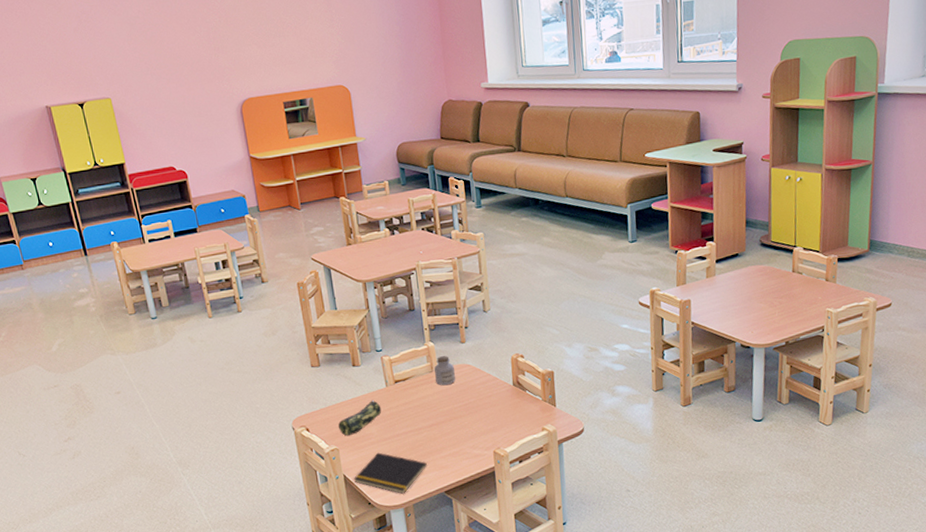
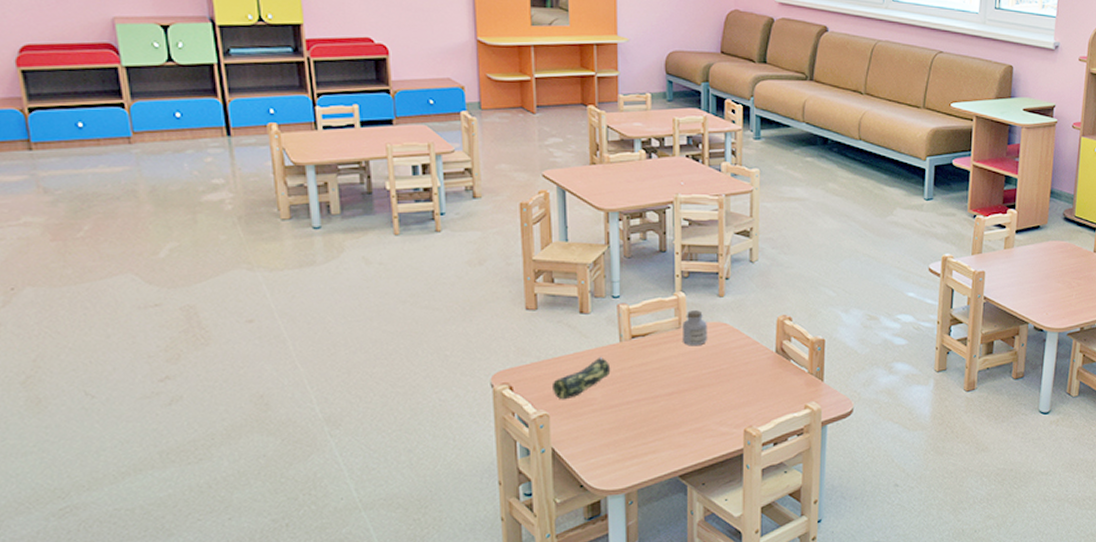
notepad: present [353,452,427,494] -> none [564,422,660,476]

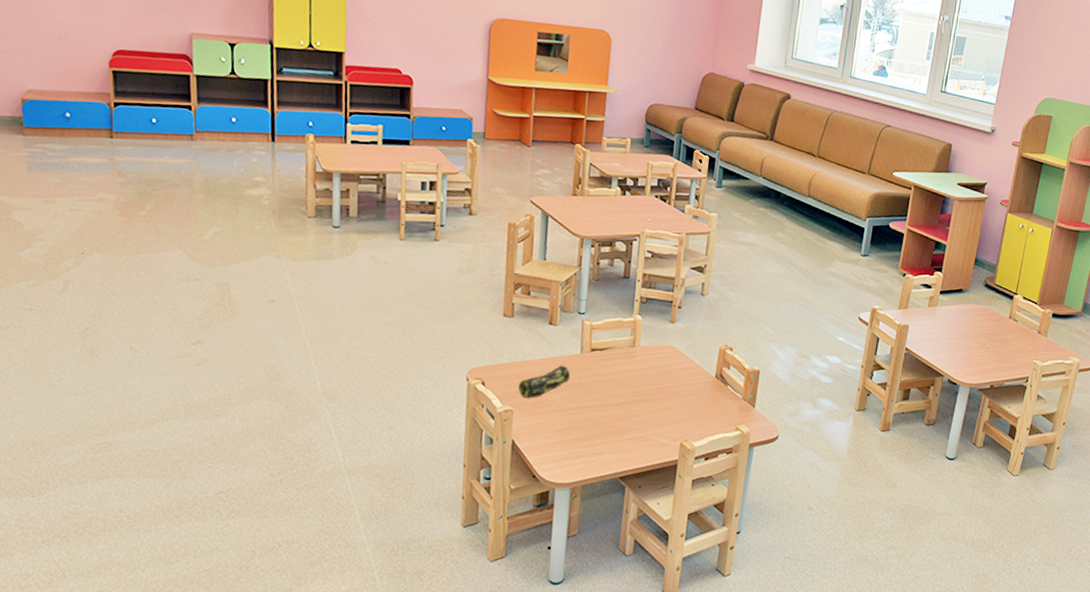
jar: present [683,310,707,346] -> none [635,332,658,364]

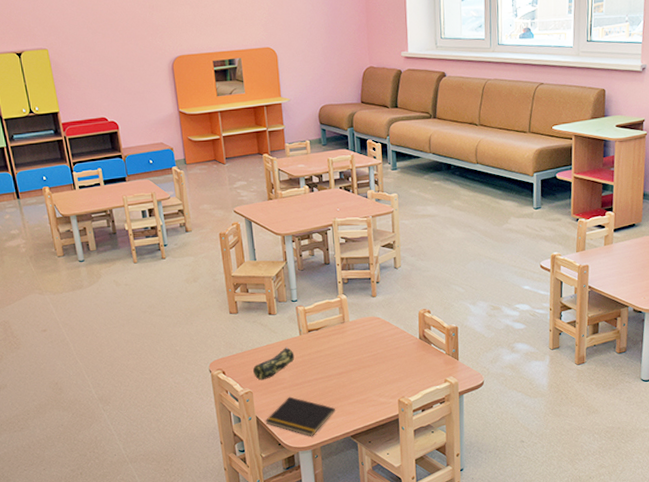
notepad: none [522,422,607,472] -> present [265,396,335,436]

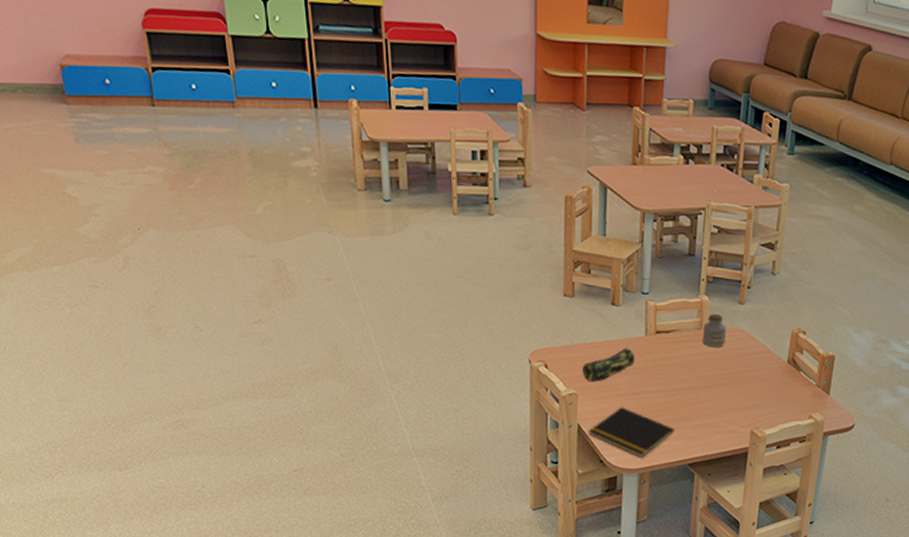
jar: none [346,308,365,336] -> present [703,314,726,348]

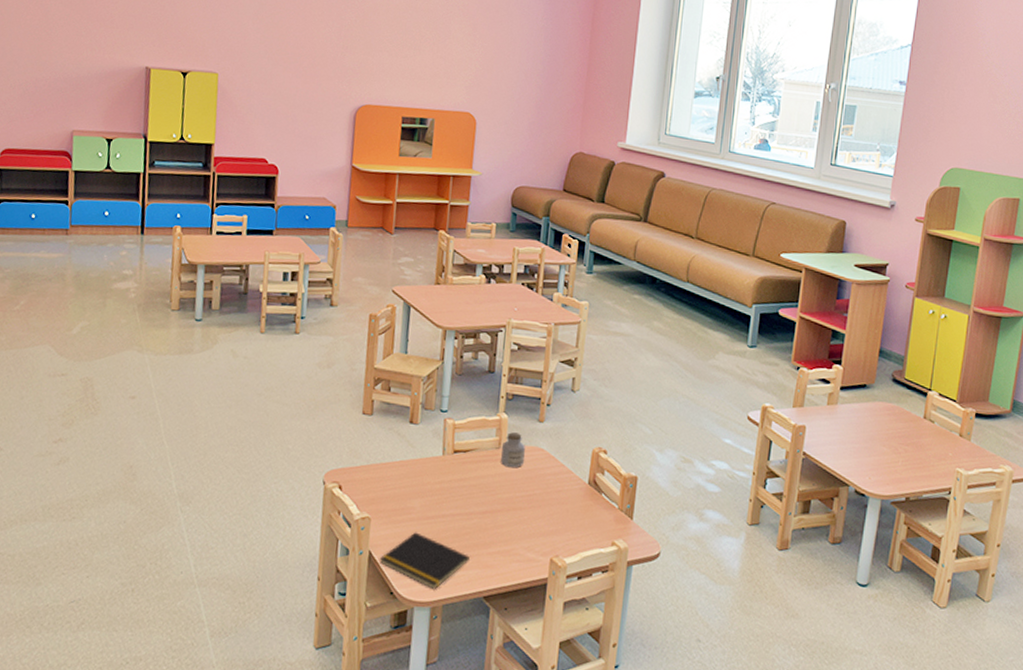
pencil case: present [582,347,635,383] -> none [377,467,432,505]

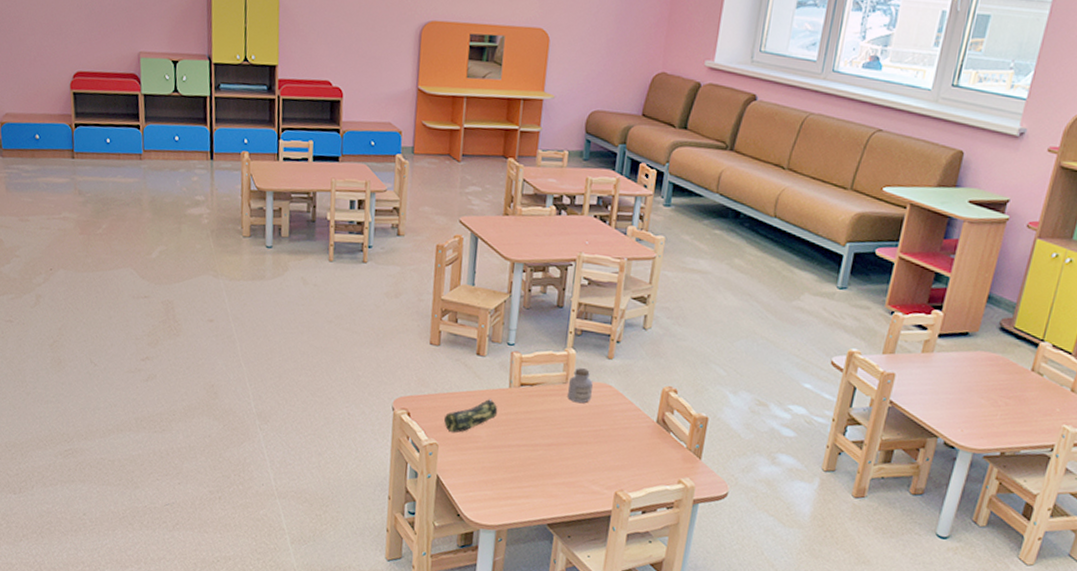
pencil case: none [377,467,432,505] -> present [444,398,498,433]
notepad: present [379,532,470,589] -> none [446,460,535,514]

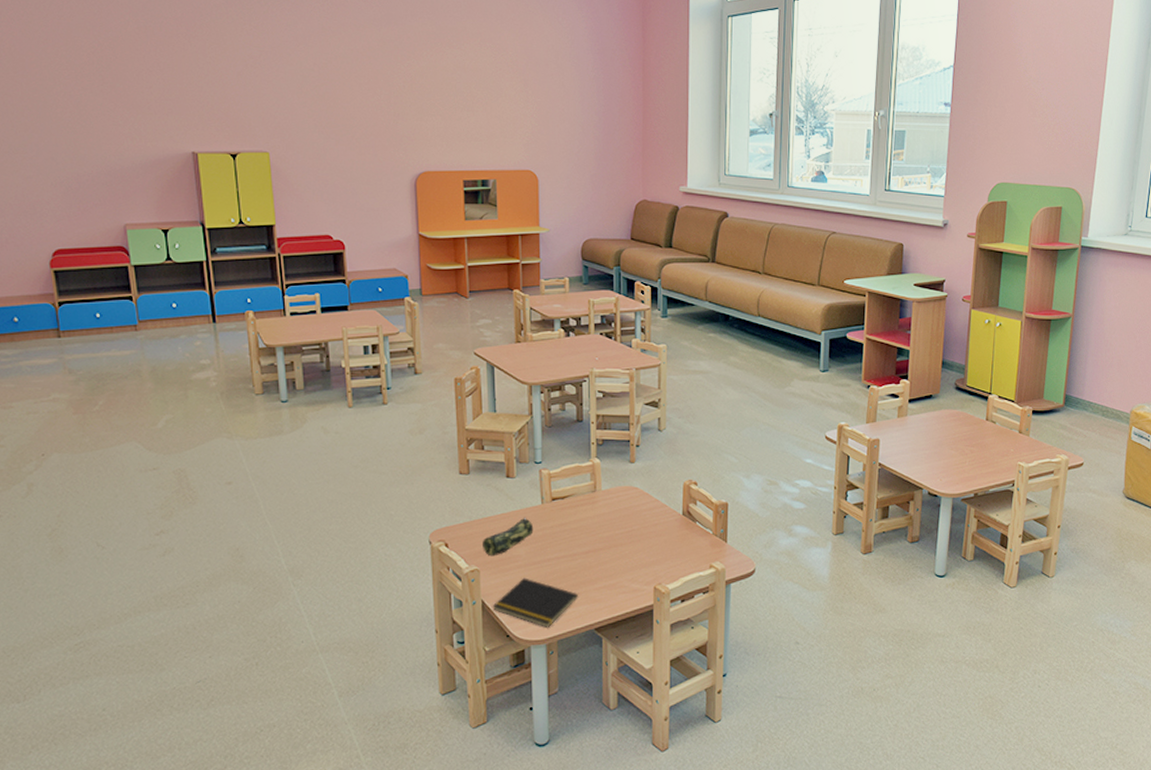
notepad: none [446,460,535,514] -> present [492,578,578,627]
jar: present [568,368,593,403] -> none [598,475,620,508]

